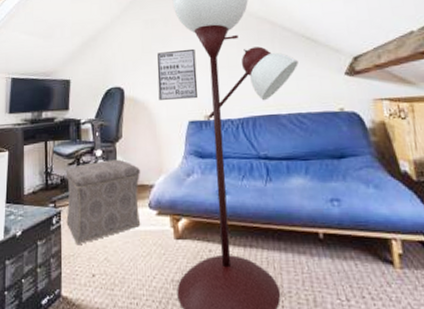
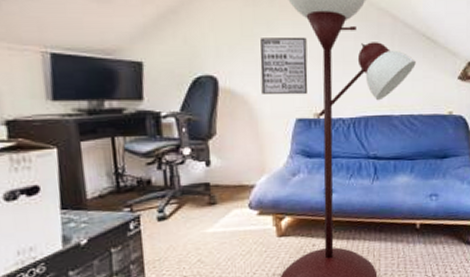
ottoman: present [65,159,140,244] -> none [143,158,239,249]

